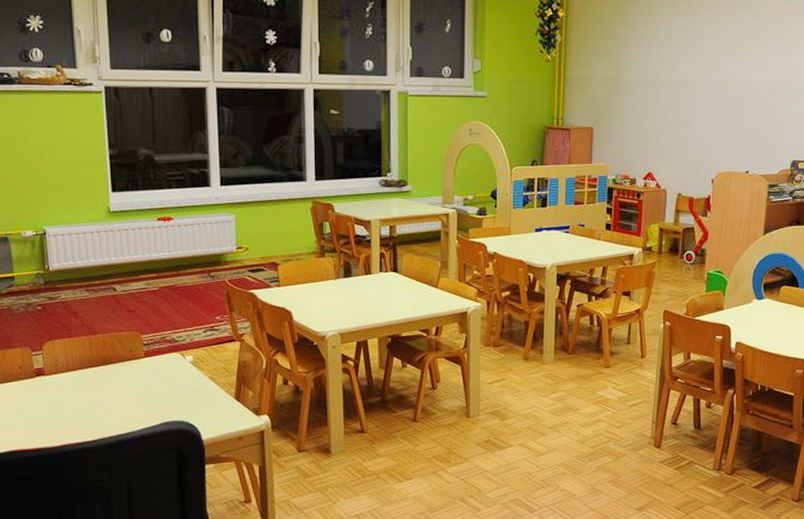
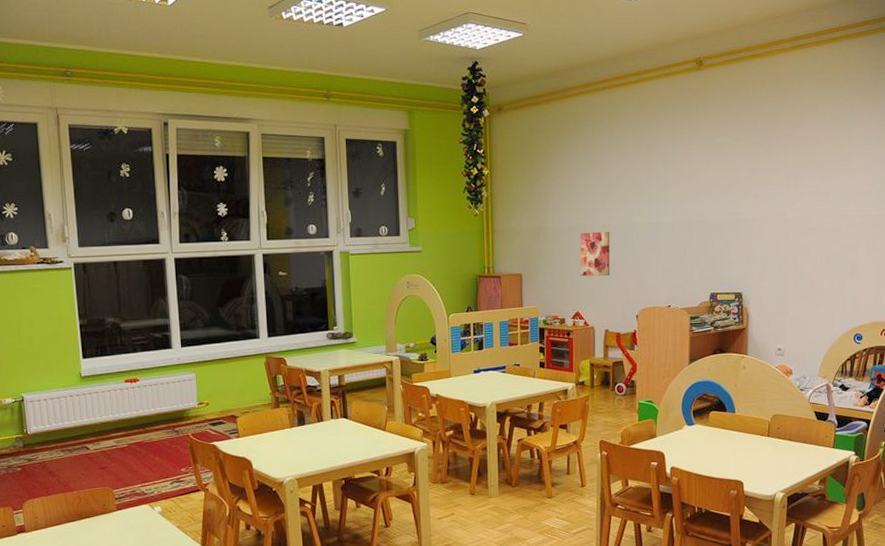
wall art: none [656,87,690,135] -> present [579,231,610,276]

